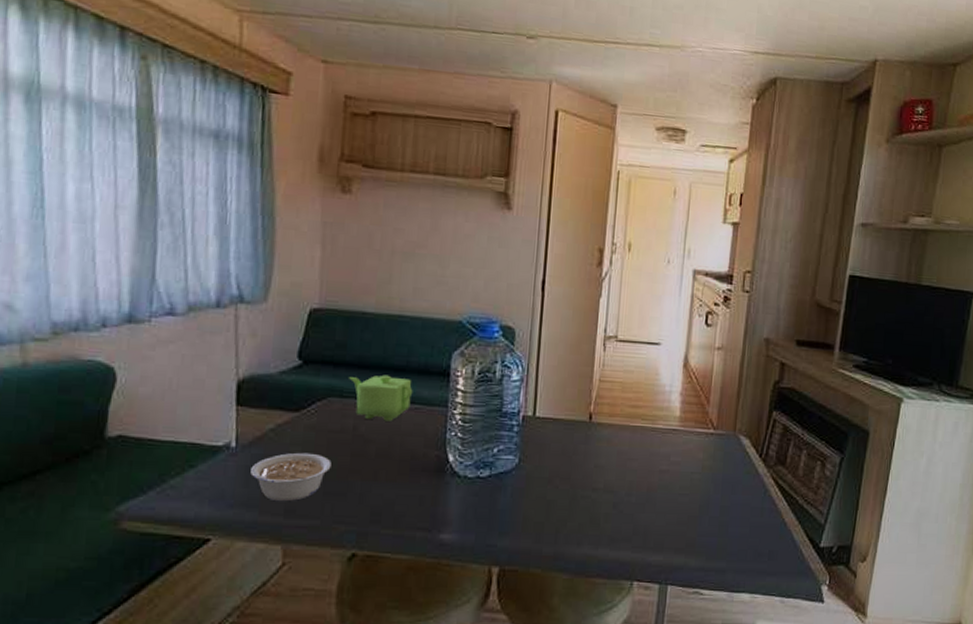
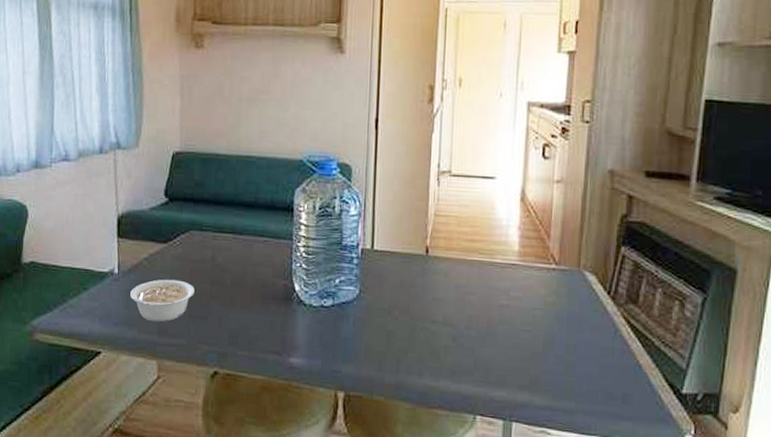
teapot: present [349,375,413,421] -> none [207,210,262,253]

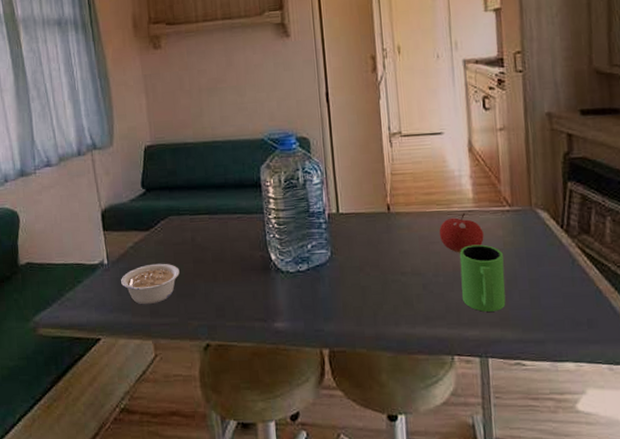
fruit: none [477,266,525,308] -> present [439,213,484,253]
mug: none [494,300,542,374] -> present [459,244,506,312]

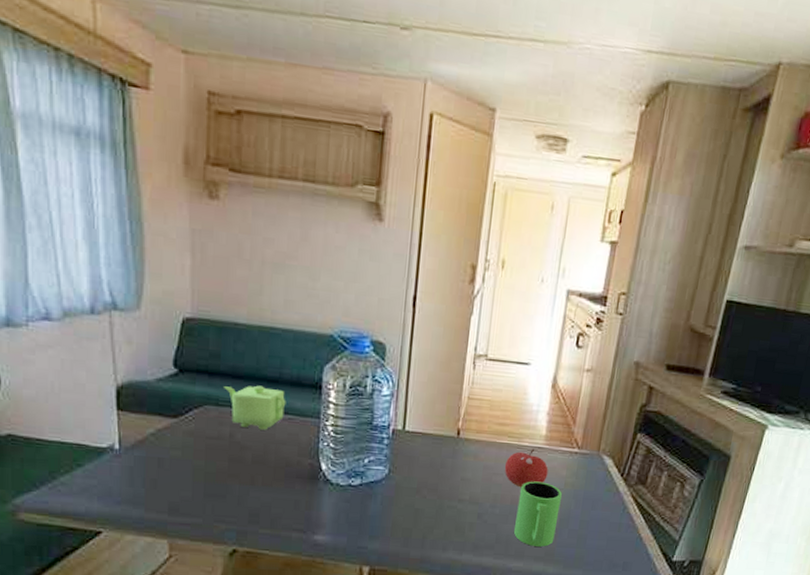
legume: present [121,263,180,305] -> none [135,456,210,501]
teapot: none [182,192,234,231] -> present [224,385,286,430]

